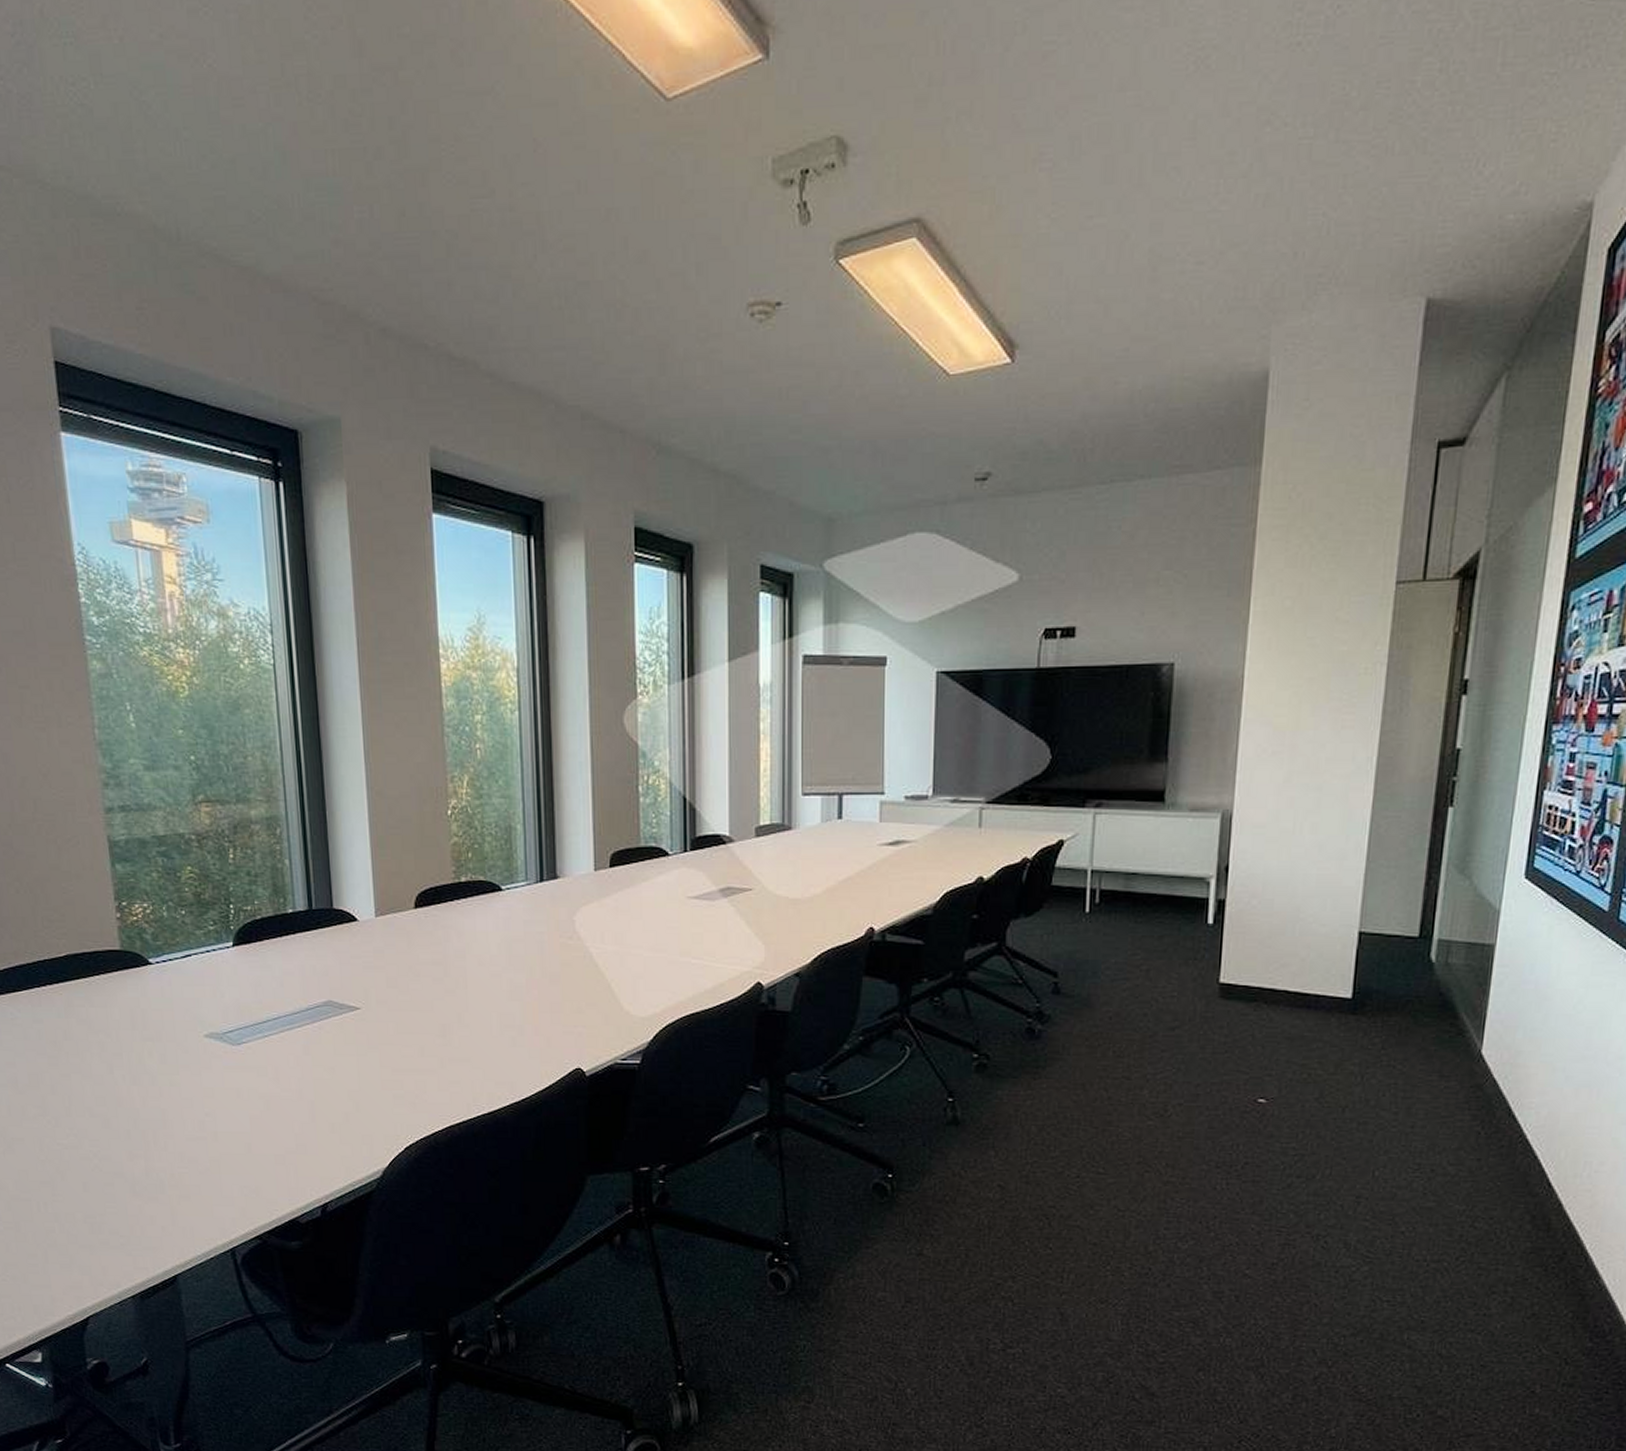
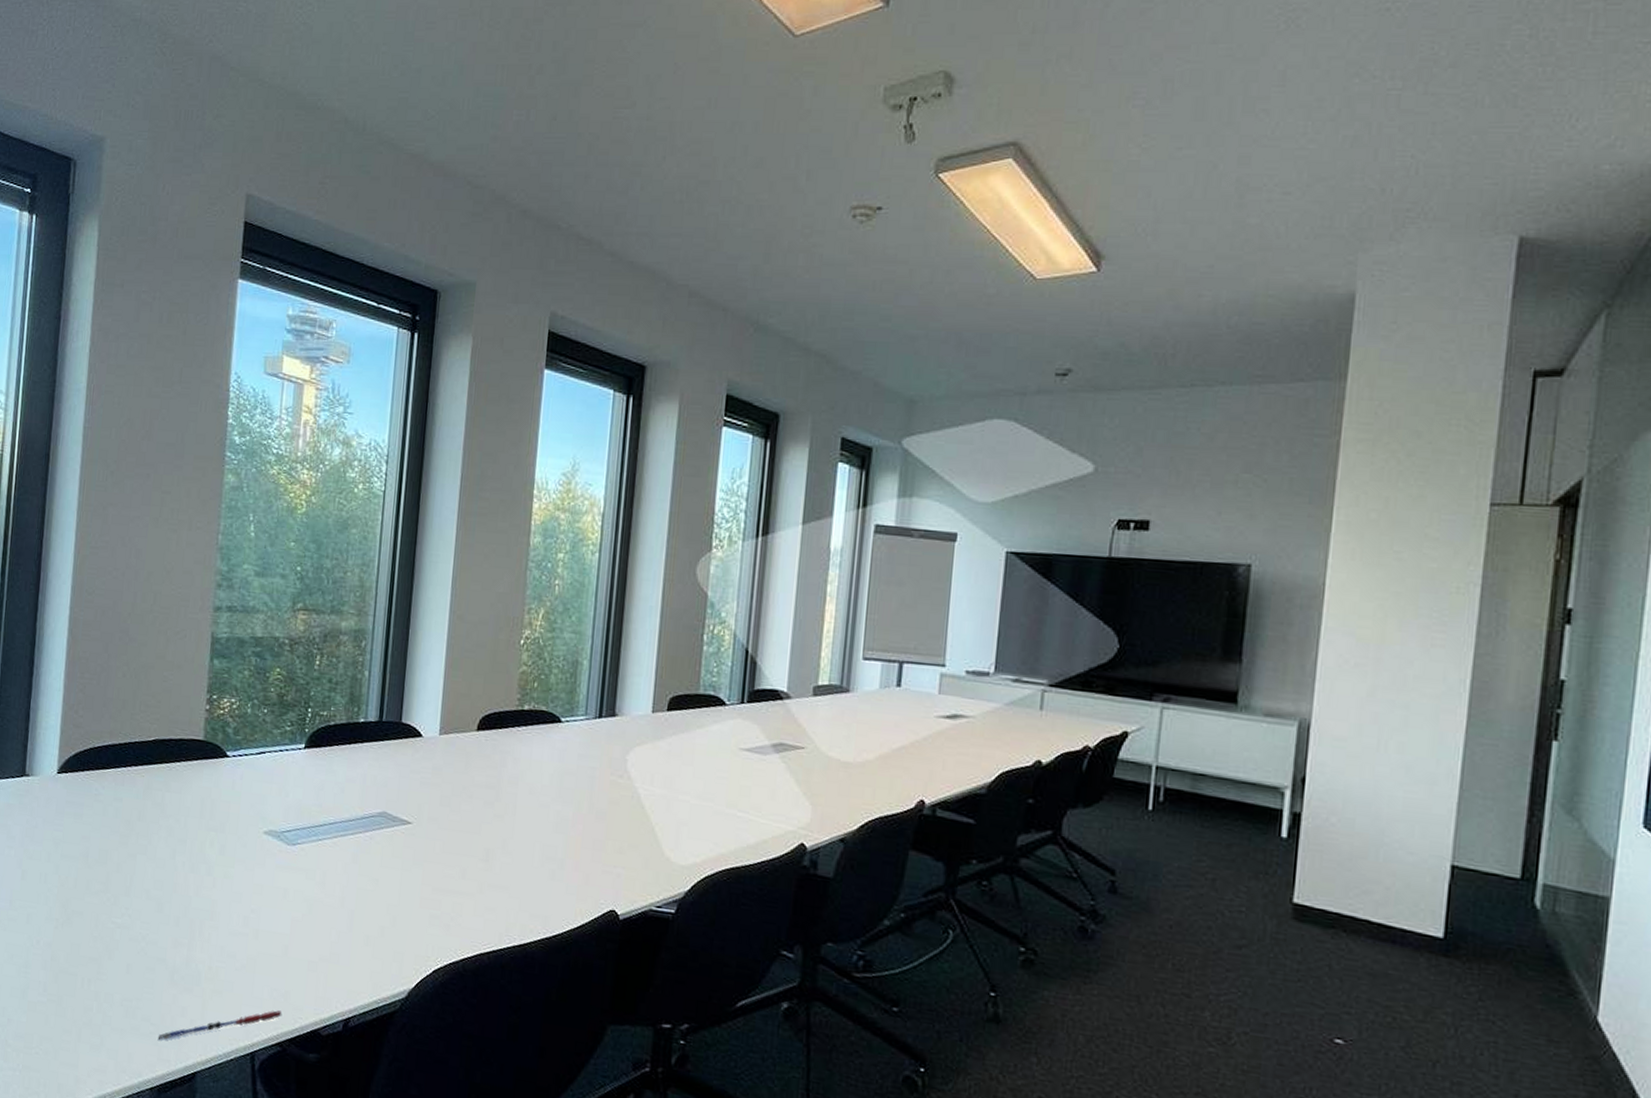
pen: none [130,1206,257,1251] -> present [158,1010,282,1041]

